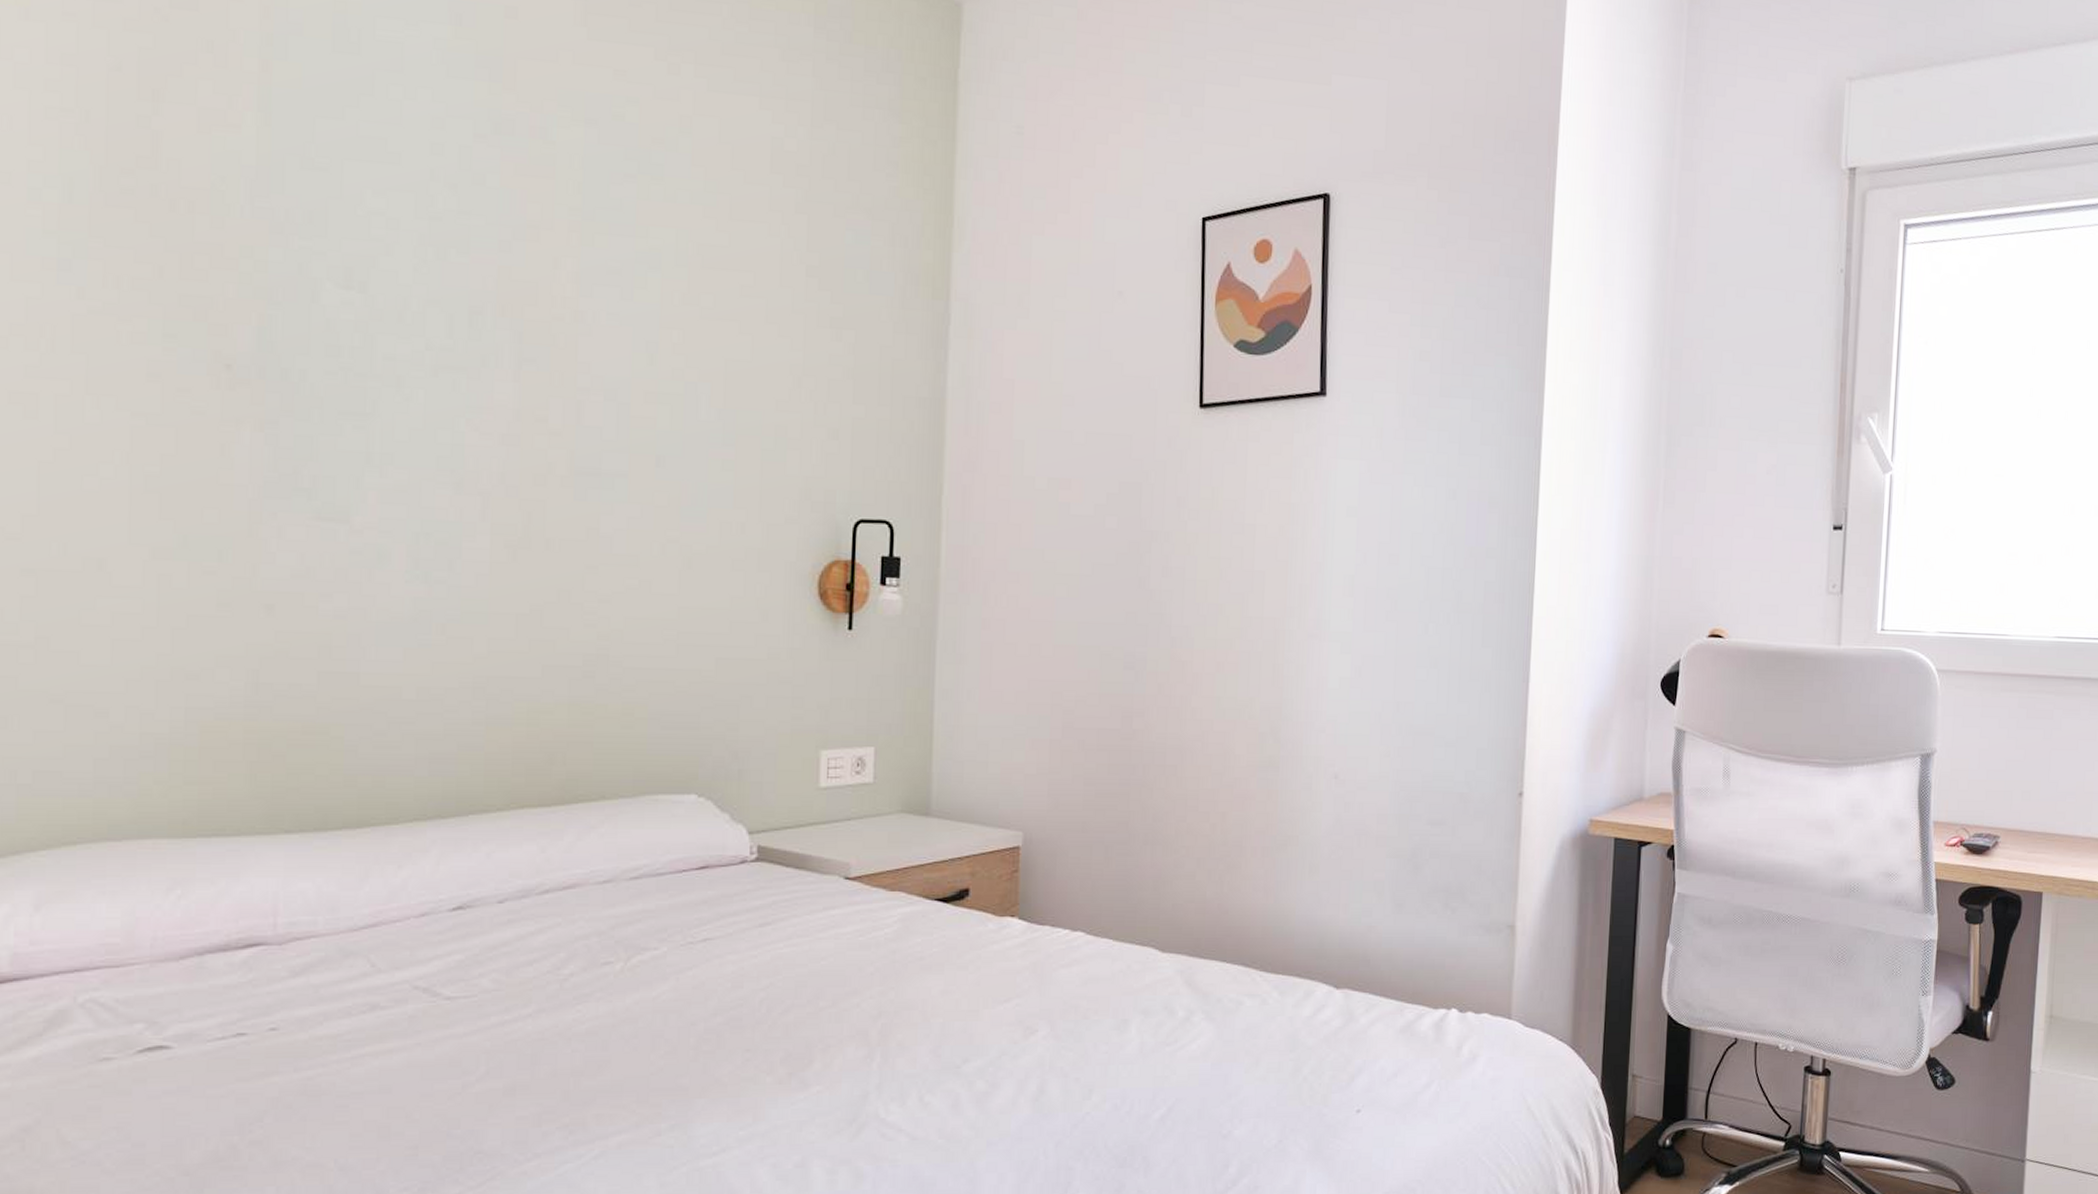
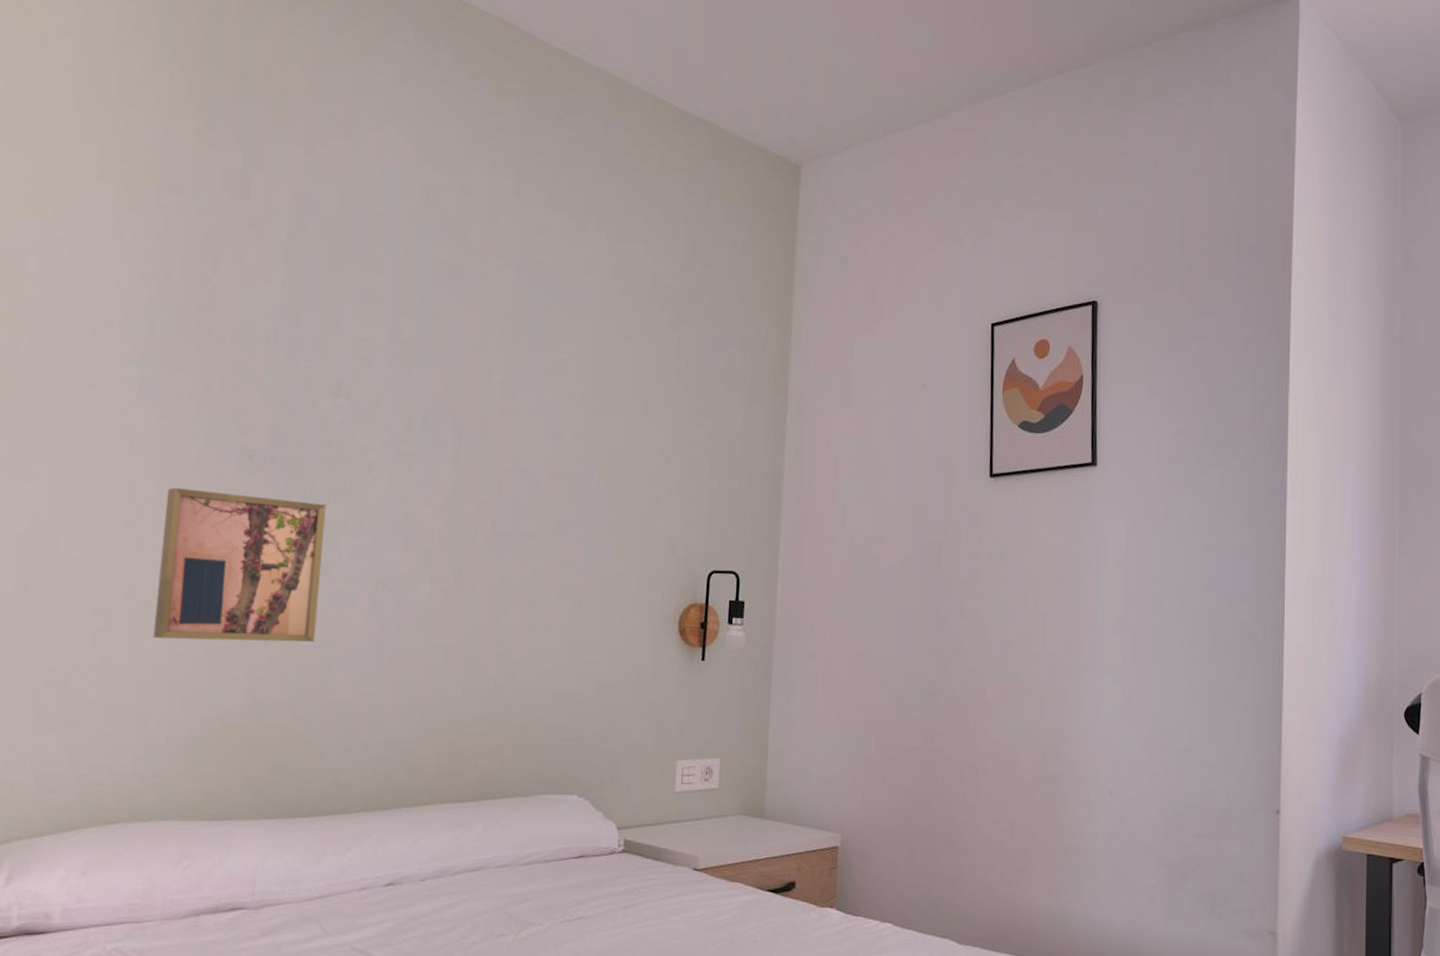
wall art: none [108,406,341,610] -> present [153,487,326,642]

